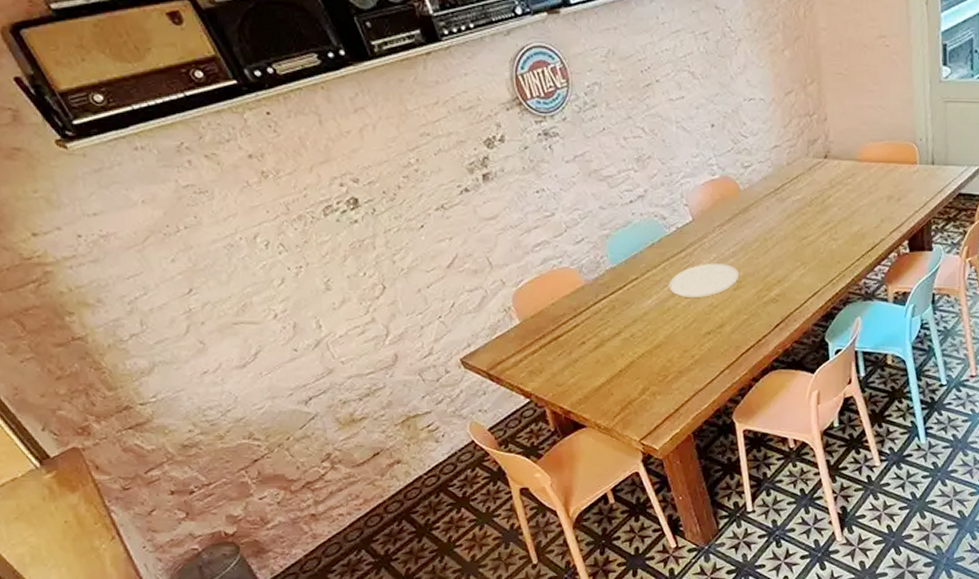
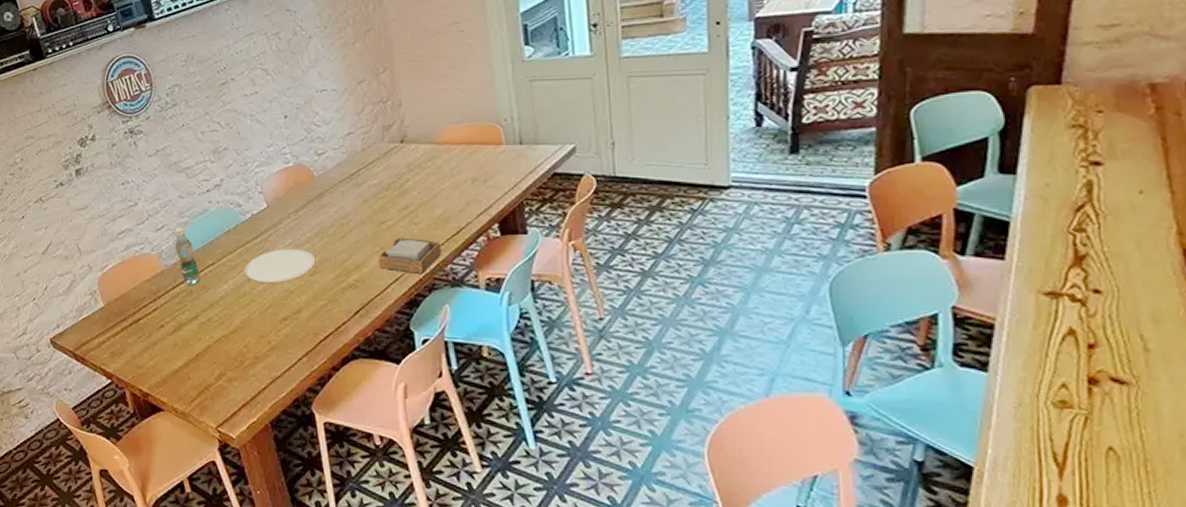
bottle: none [595,240,623,300] -> present [174,228,201,284]
napkin holder: none [799,253,856,288] -> present [378,237,441,274]

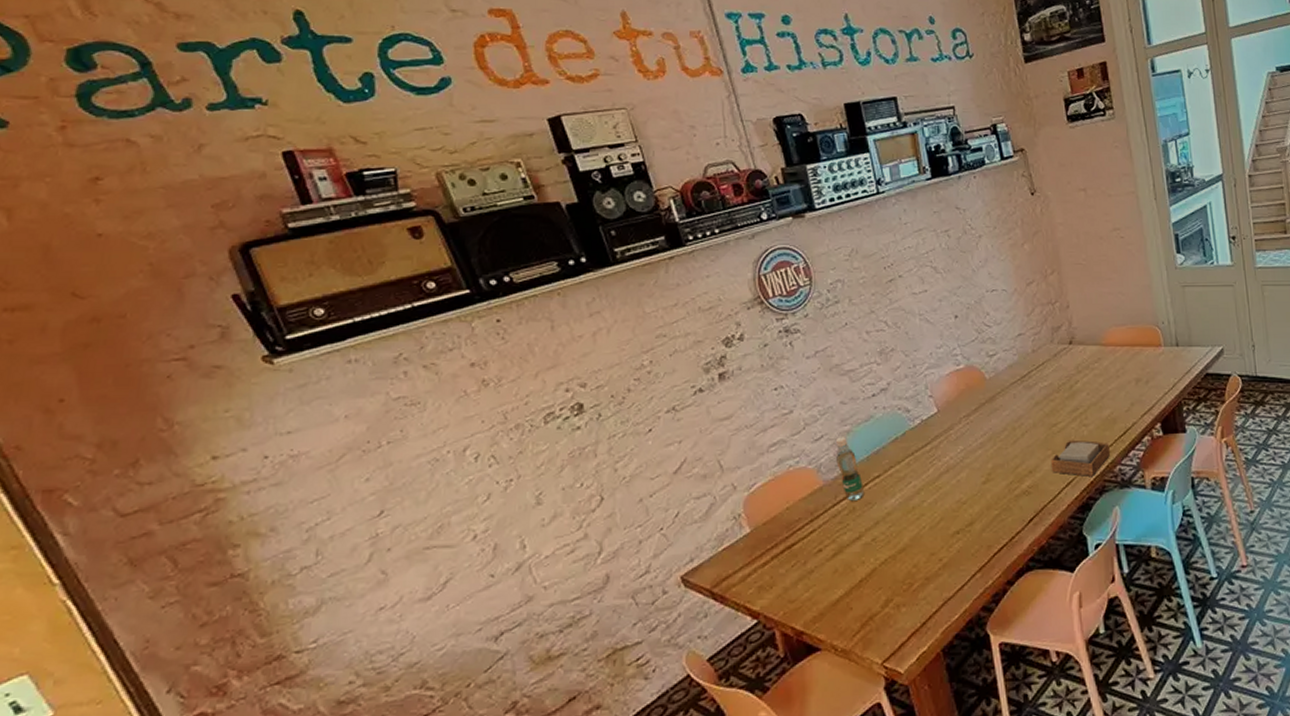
plate: present [244,249,316,283] -> none [913,456,988,494]

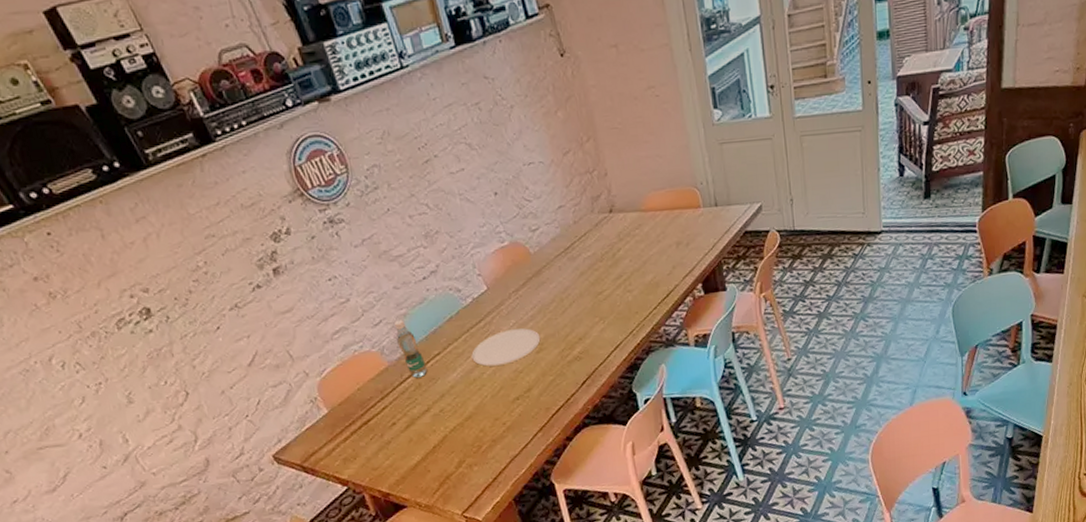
plate: none [913,456,988,494] -> present [471,328,541,367]
napkin holder: present [1050,439,1110,476] -> none [598,305,654,339]

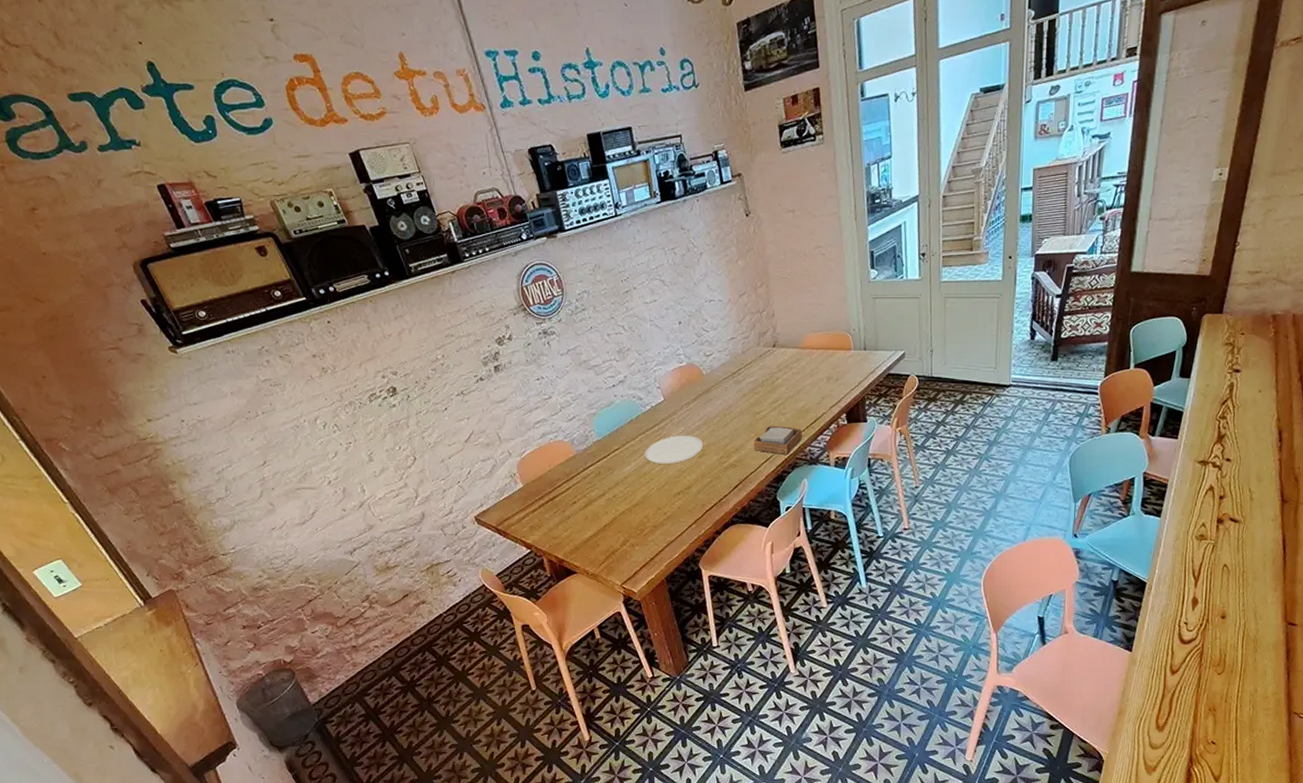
bottle: present [393,320,428,378] -> none [584,418,607,466]
napkin holder: none [598,305,654,339] -> present [753,425,802,455]

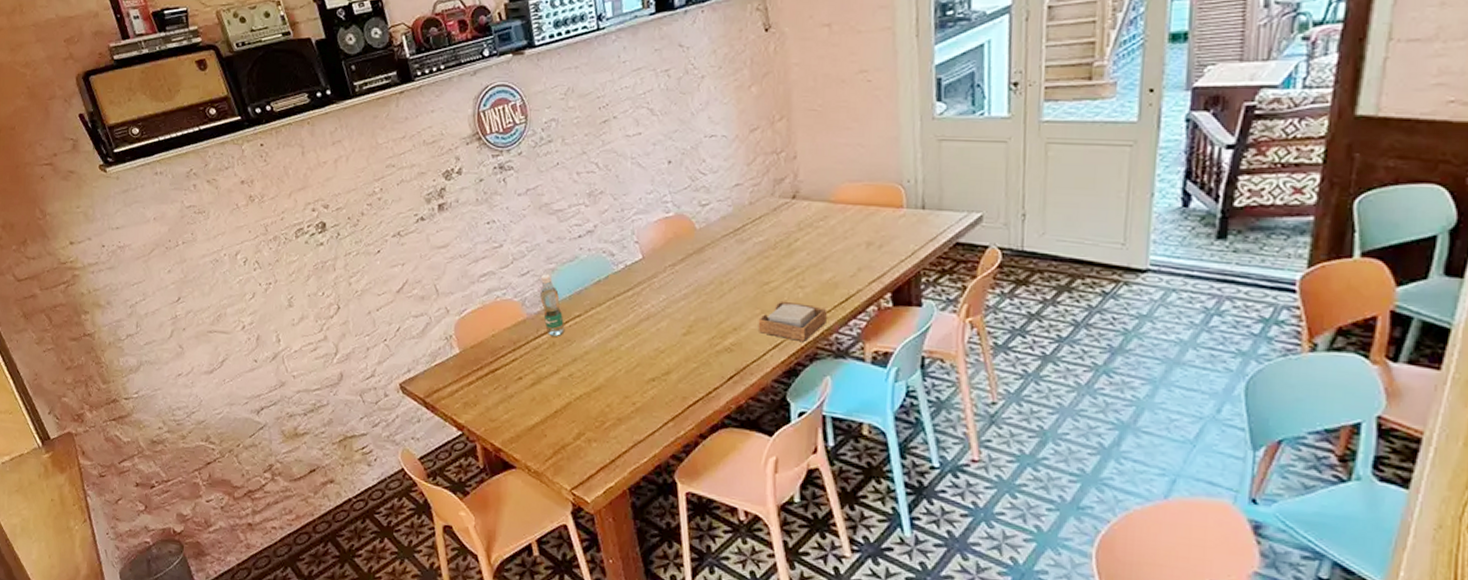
bottle: none [584,418,607,466] -> present [539,274,565,336]
plate: present [645,436,704,464] -> none [613,304,691,341]

